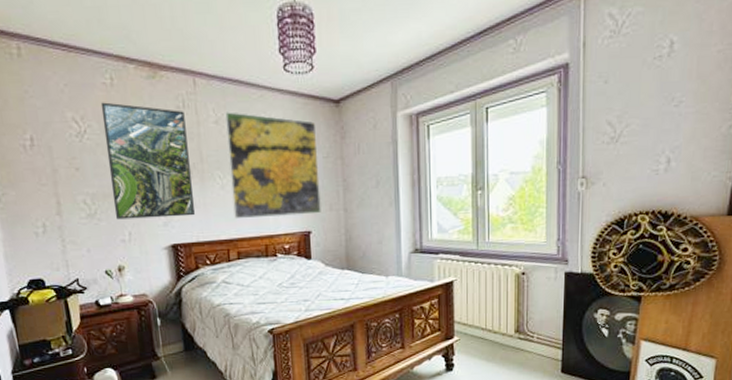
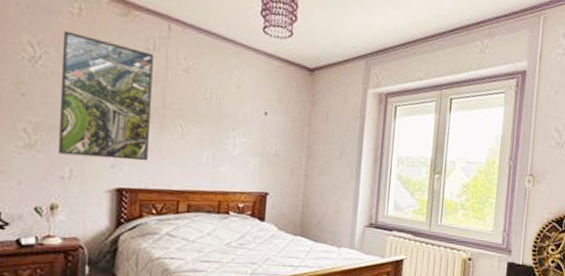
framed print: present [224,111,322,220] -> none [189,62,288,177]

